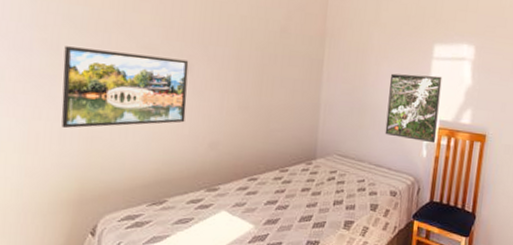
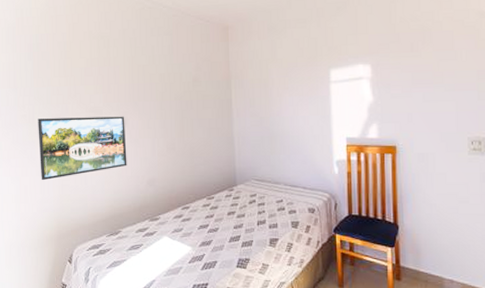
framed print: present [385,73,442,144] -> none [292,97,346,160]

